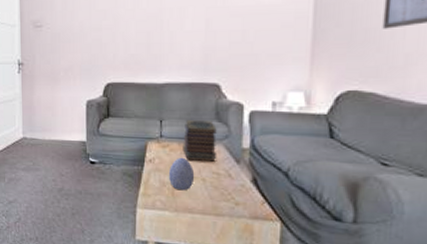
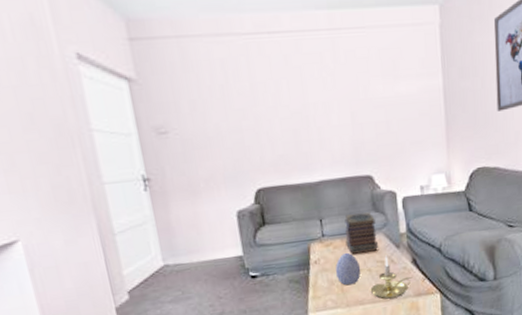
candle holder: none [201,169,250,215] -> present [370,256,413,299]

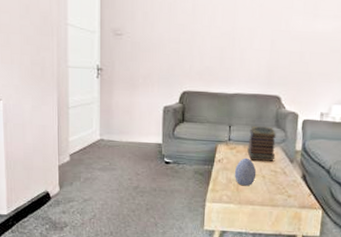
candle holder: present [370,256,413,299] -> none [261,168,300,205]

